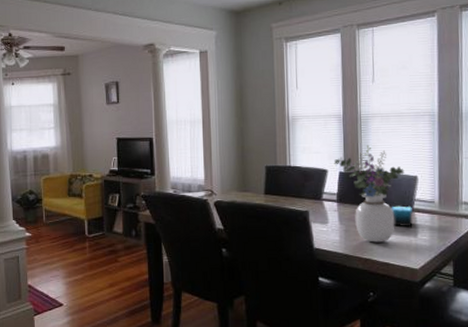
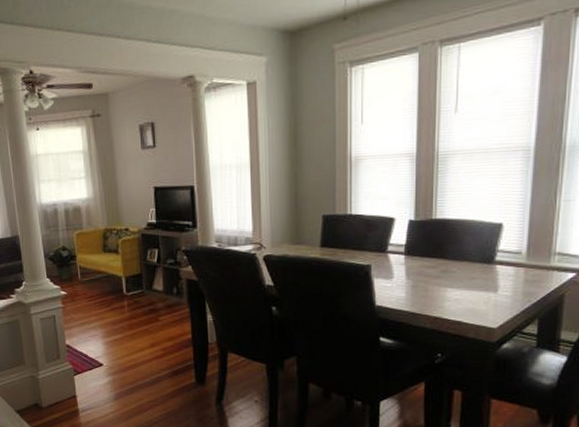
bouquet: present [334,145,404,243] -> none [403,188,487,299]
candle: present [392,205,413,227] -> none [469,257,494,282]

